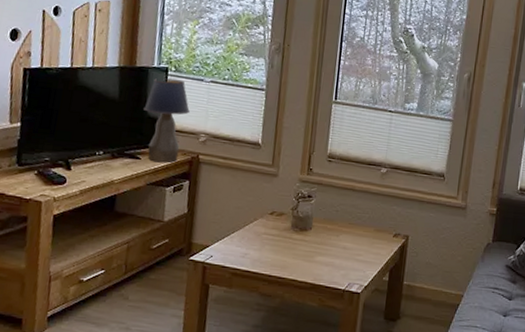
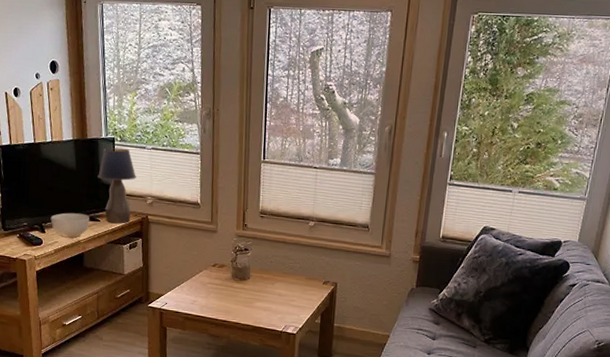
bowl: none [79,147,129,178] -> present [50,212,89,238]

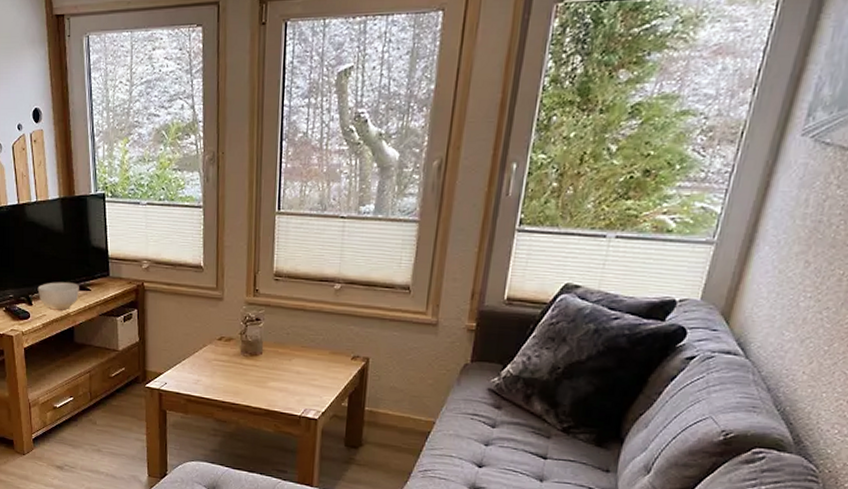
table lamp: present [98,147,137,224] -> none [87,204,131,293]

